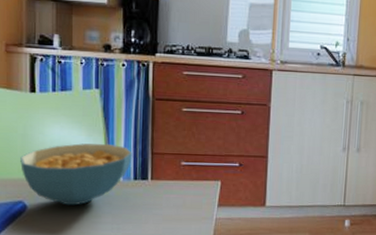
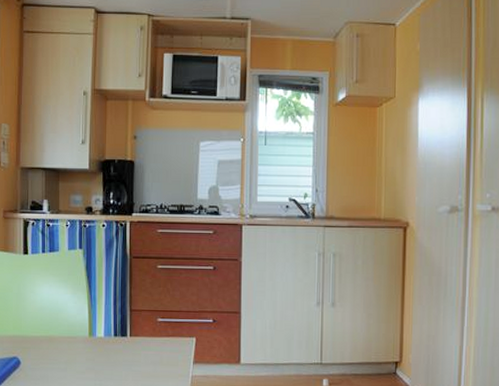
cereal bowl: present [20,143,132,206] -> none [15,301,113,362]

